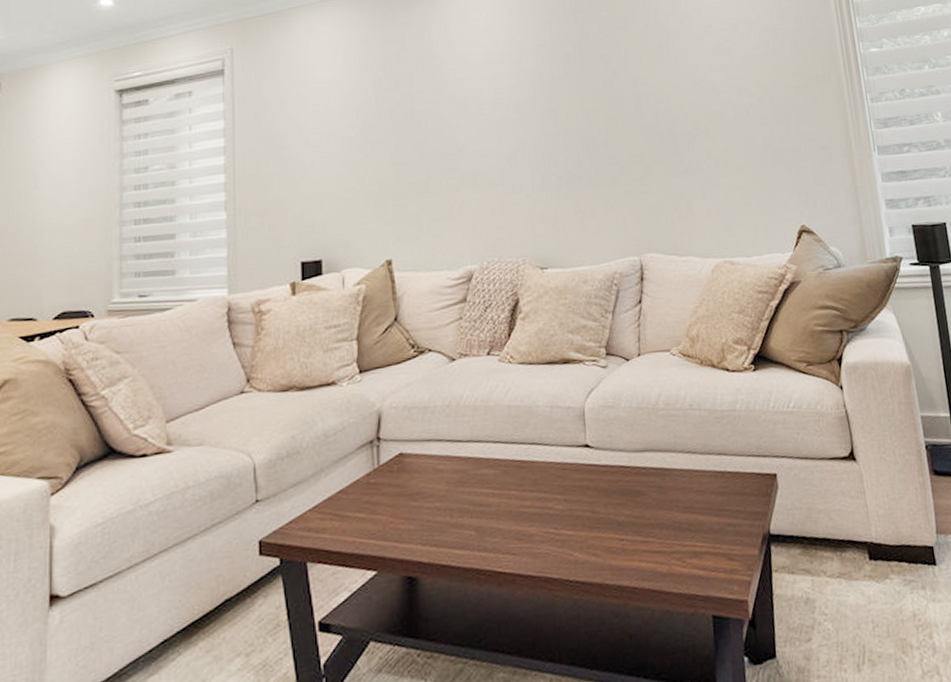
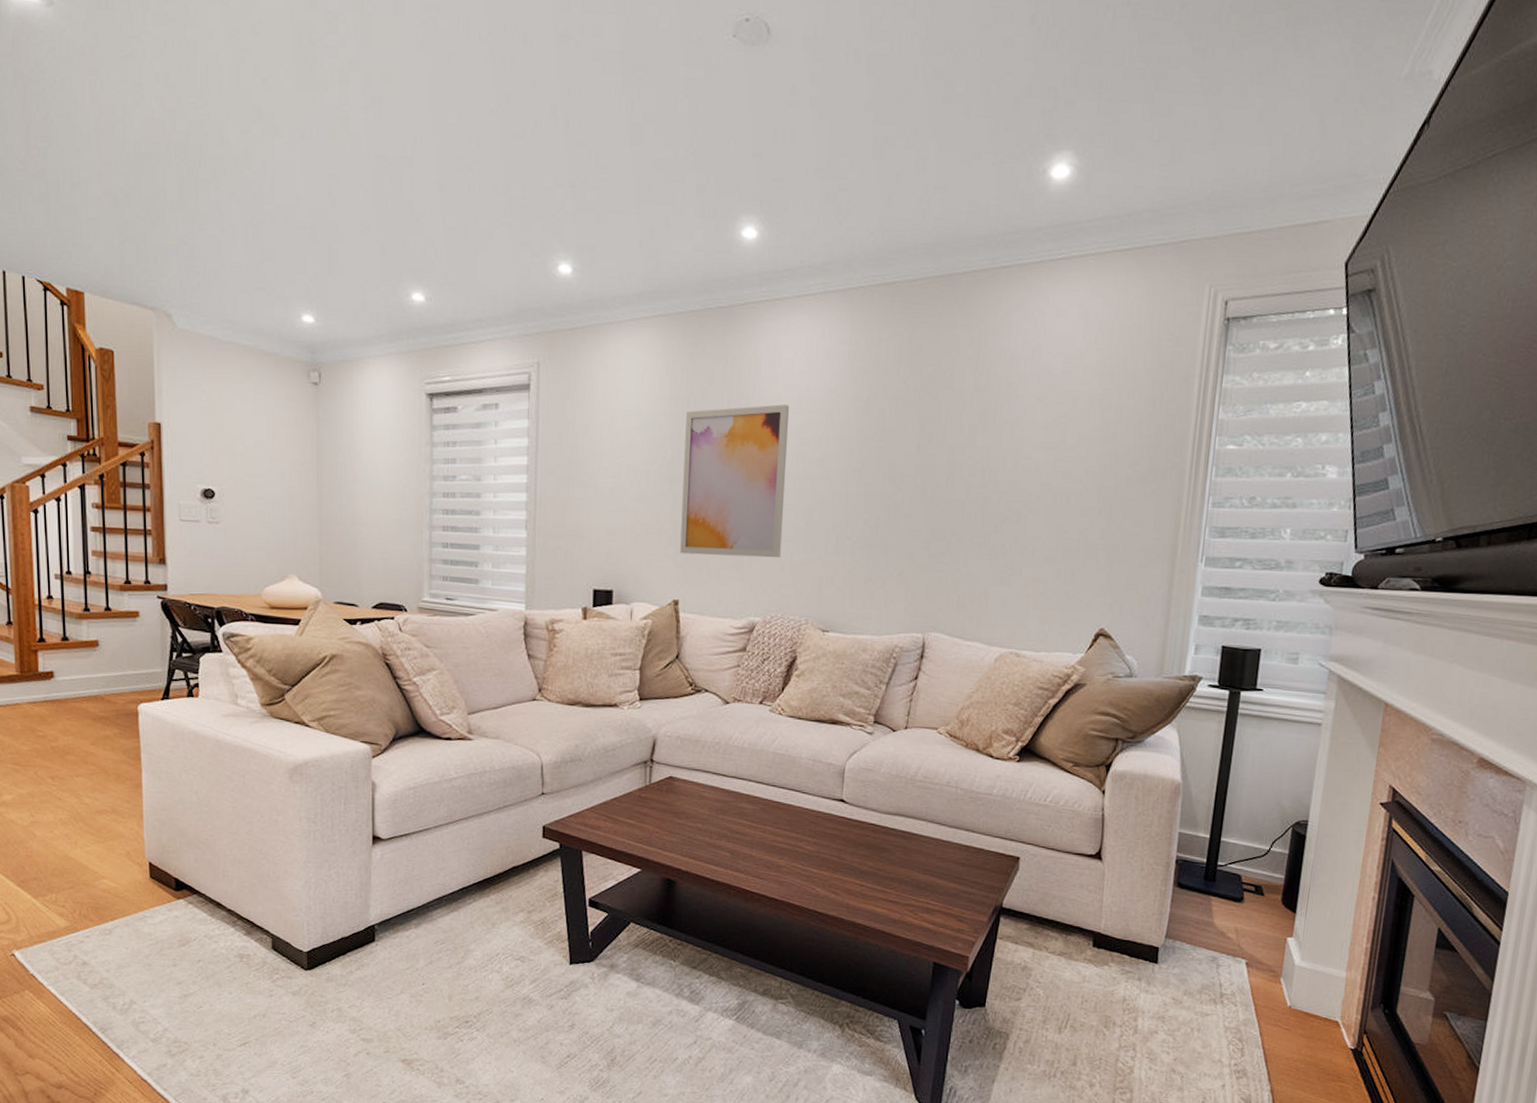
wall art: none [382,60,491,213] -> present [680,404,790,558]

